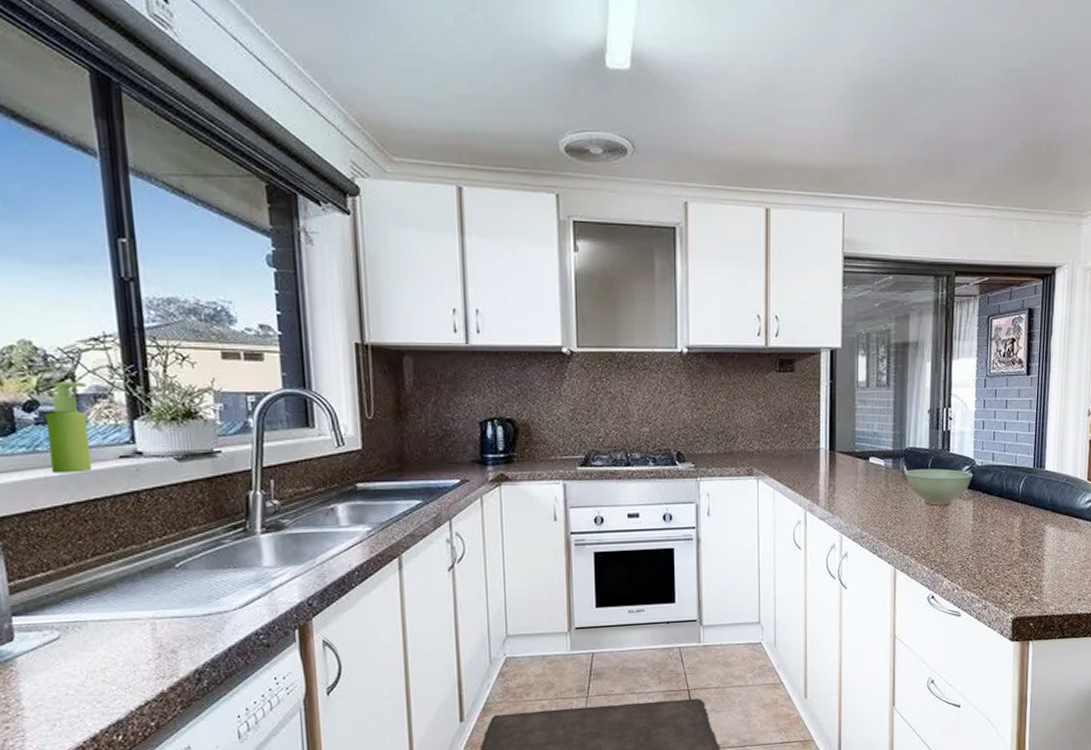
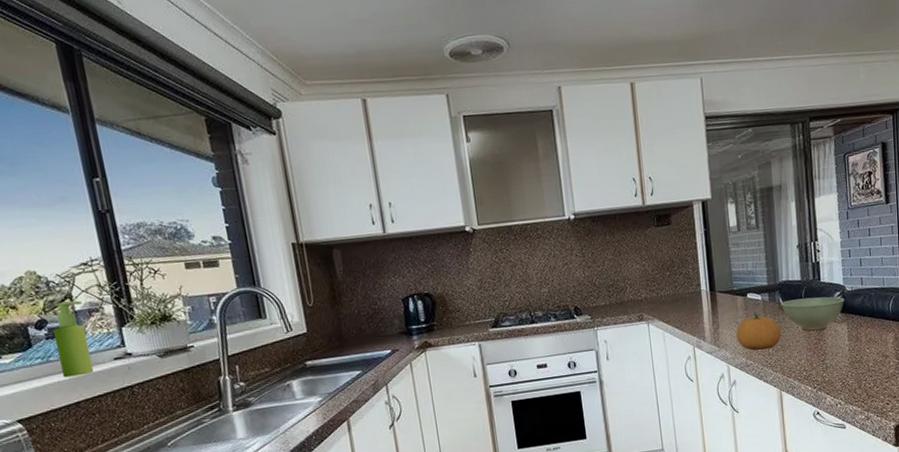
fruit: none [853,478,902,521] -> present [736,312,781,350]

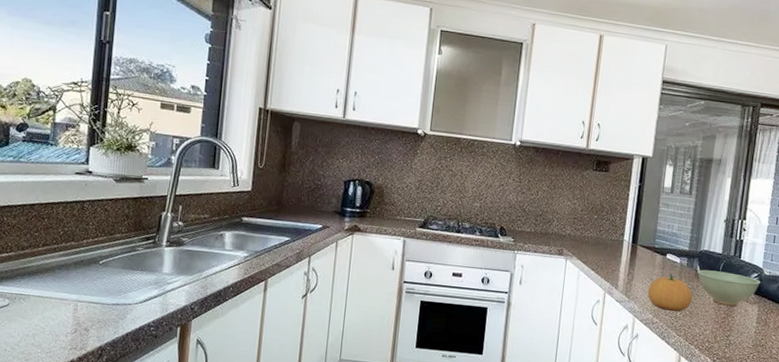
soap dispenser: present [52,300,94,378] -> none [27,111,64,182]

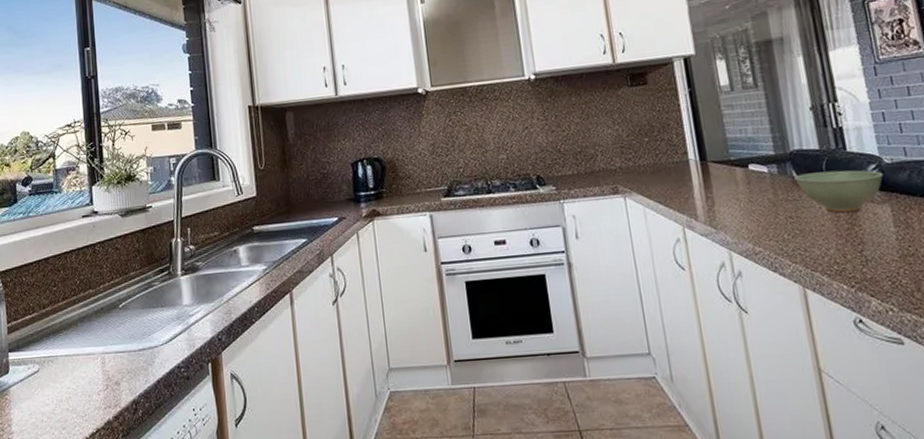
fruit: present [648,273,692,312] -> none [737,187,799,234]

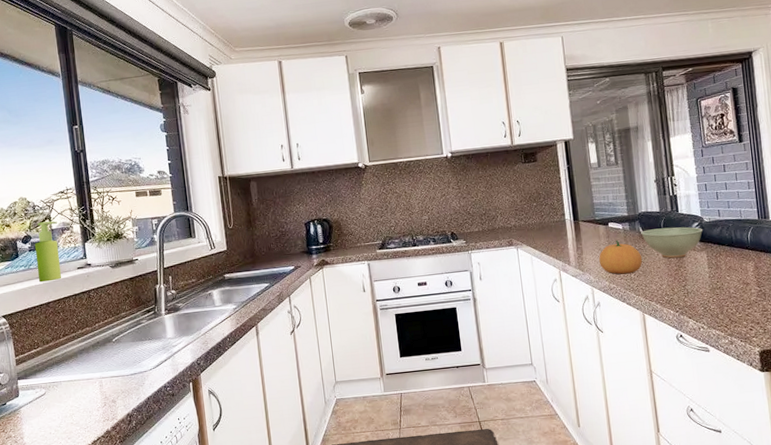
soap dispenser: none [35,159,65,233] -> present [34,221,62,282]
fruit: none [737,187,799,234] -> present [599,240,642,275]

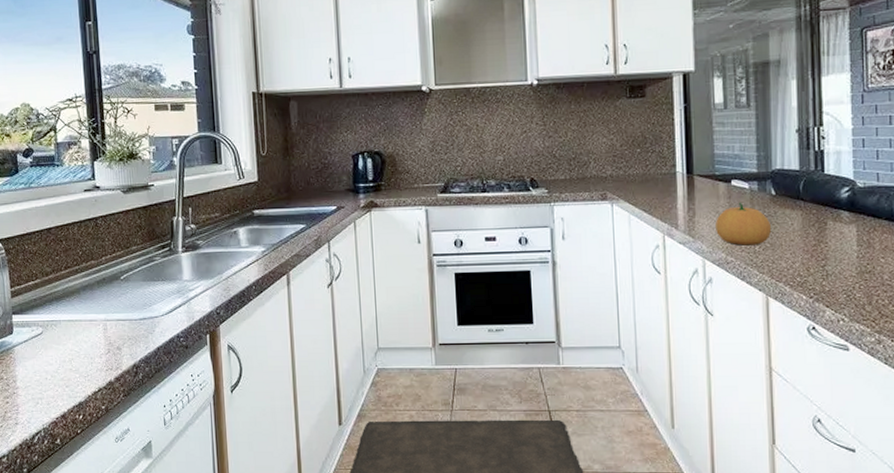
soap dispenser: present [34,221,62,282] -> none [36,133,66,204]
bowl: present [641,227,703,259] -> none [772,191,855,231]

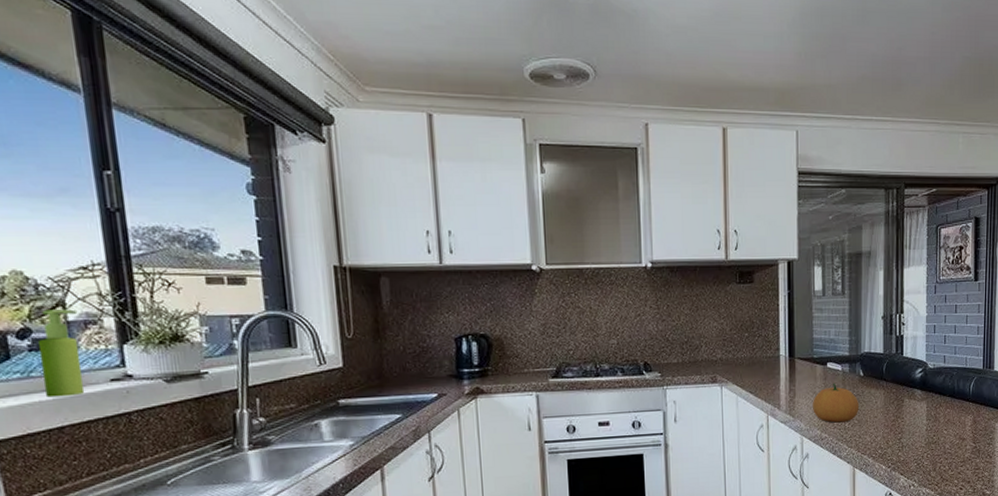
soap dispenser: none [36,133,66,204] -> present [37,309,85,398]

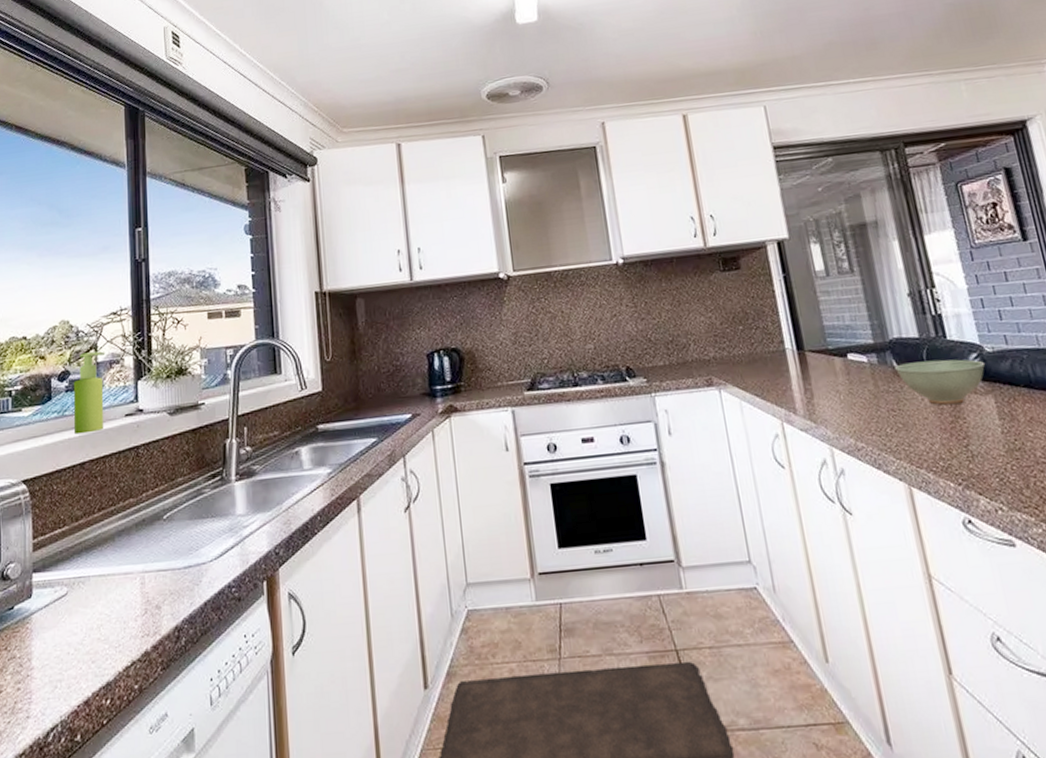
fruit: present [813,383,858,423] -> none [837,378,901,428]
bowl: none [861,372,926,408] -> present [895,359,986,406]

